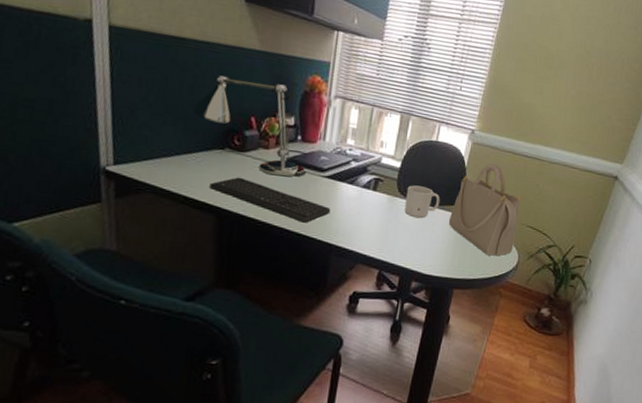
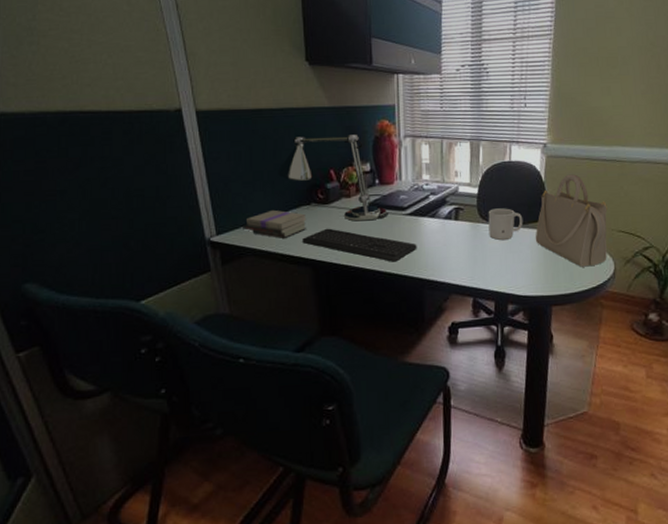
books: none [143,148,217,180] -> present [241,209,306,238]

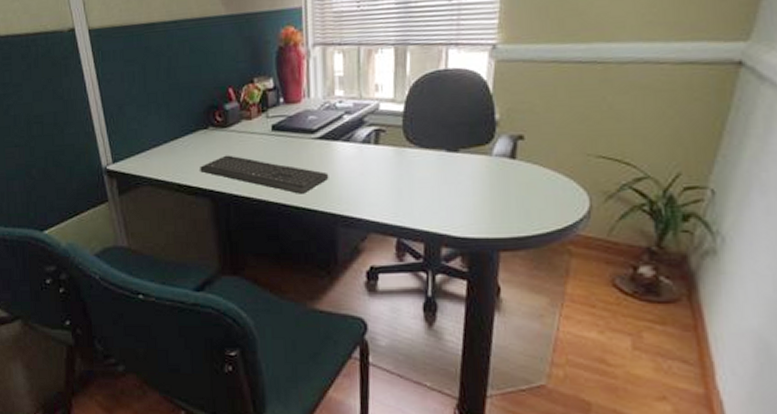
books: present [241,209,306,238] -> none [137,135,204,167]
desk lamp: present [278,133,389,221] -> none [173,44,296,147]
mug: present [488,208,523,240] -> none [416,128,463,168]
handbag: present [535,174,608,267] -> none [478,82,582,203]

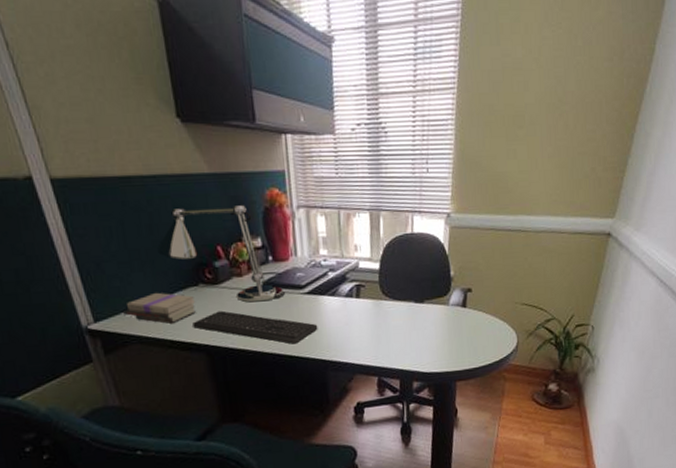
books: none [137,135,204,167] -> present [122,292,196,324]
desk lamp: none [173,44,296,147] -> present [157,204,286,303]

